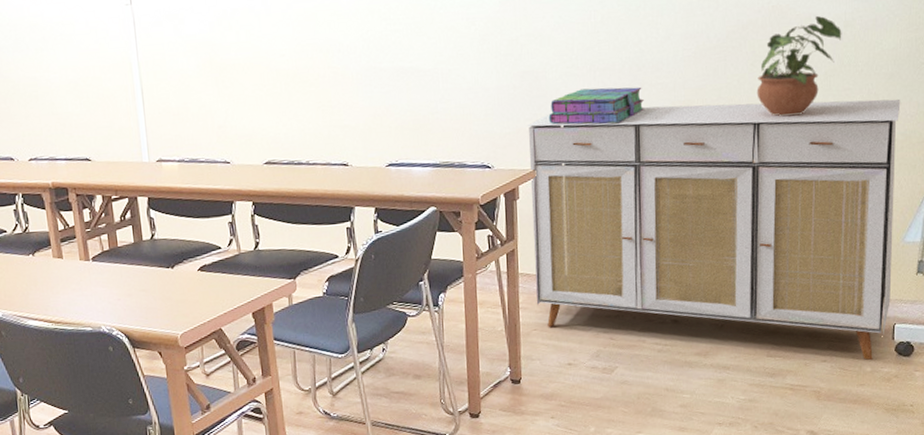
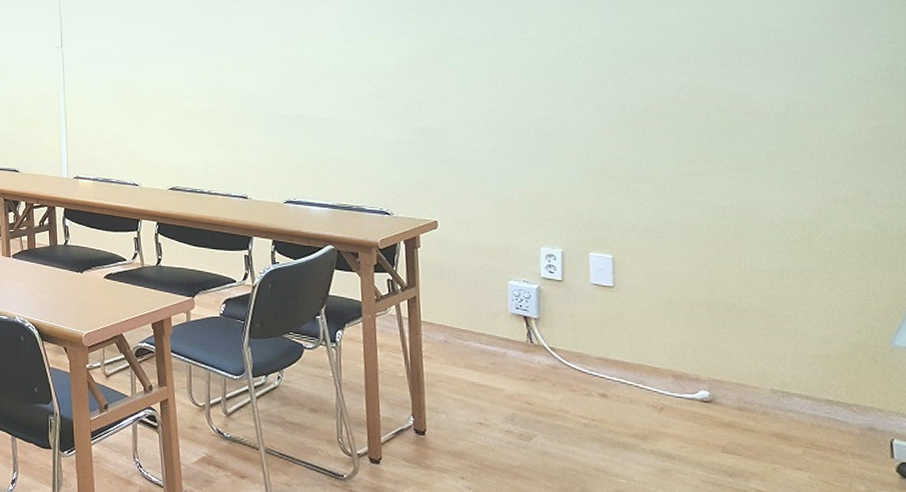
sideboard: present [527,99,901,360] -> none [428,169,883,477]
stack of books: present [548,87,644,124] -> none [450,149,554,185]
potted plant: present [756,16,842,116] -> none [684,97,784,195]

